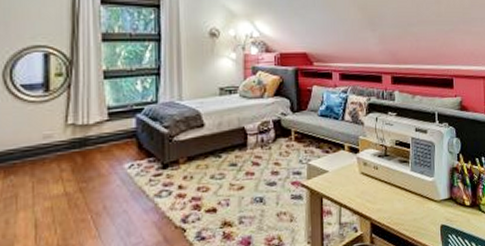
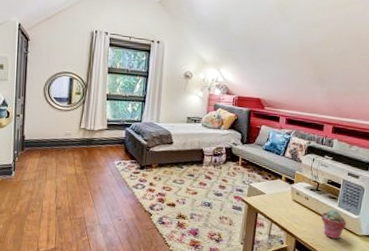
potted succulent: none [394,176,423,212] -> present [321,210,347,239]

